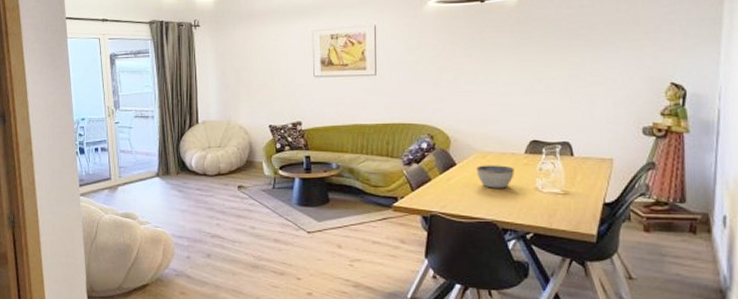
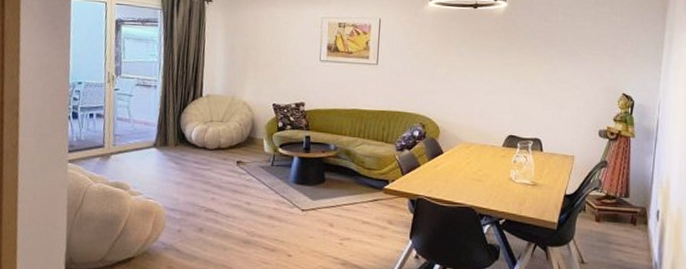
bowl: present [477,165,514,188] -> none [460,155,493,177]

